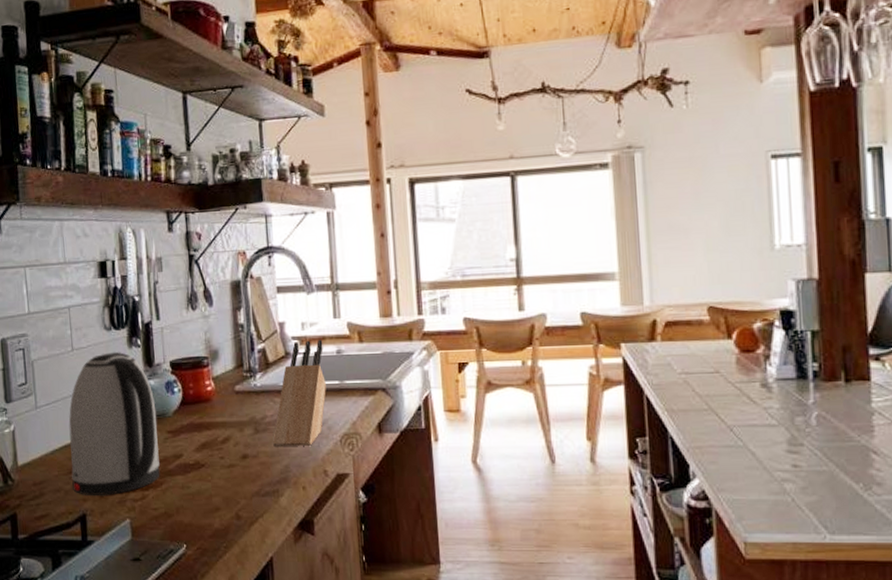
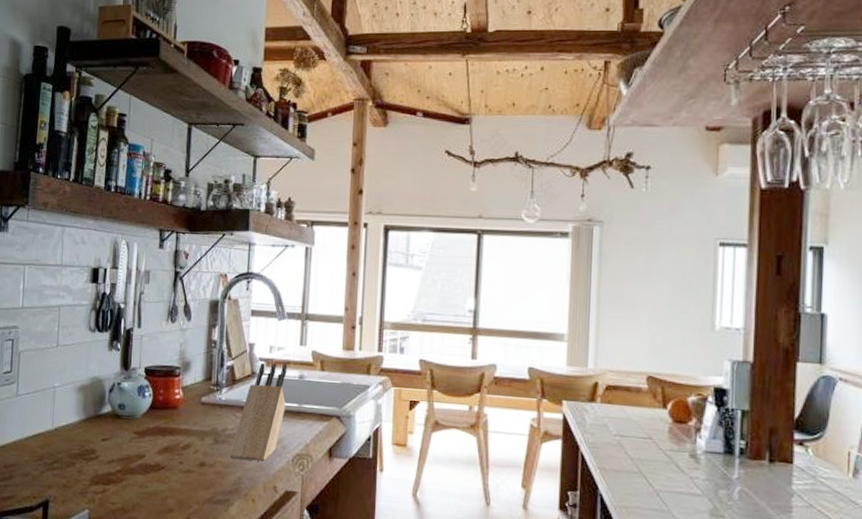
kettle: present [68,351,161,495] -> none [40,352,127,485]

